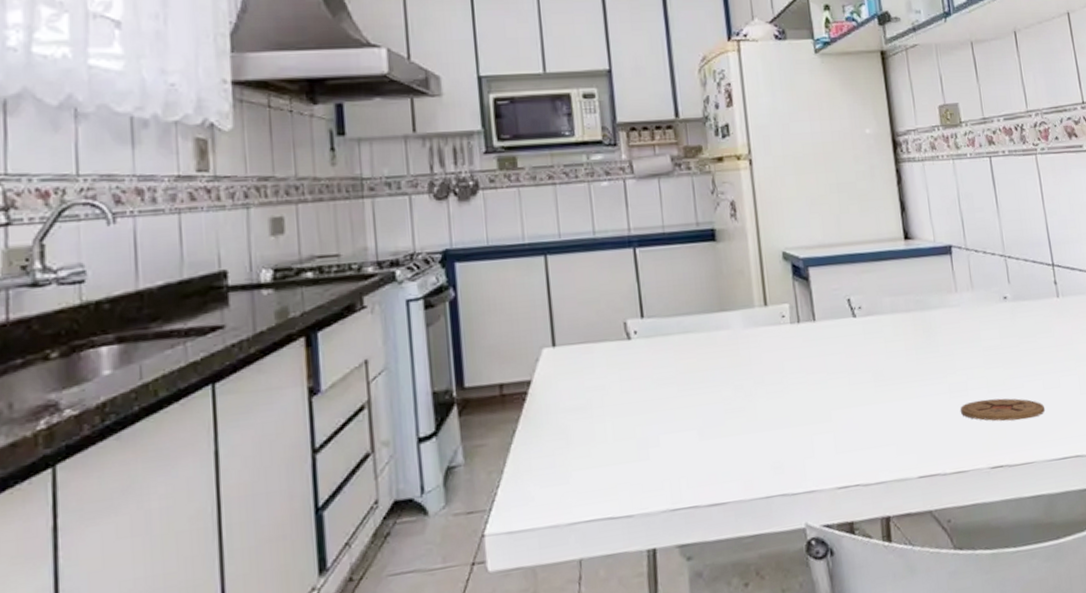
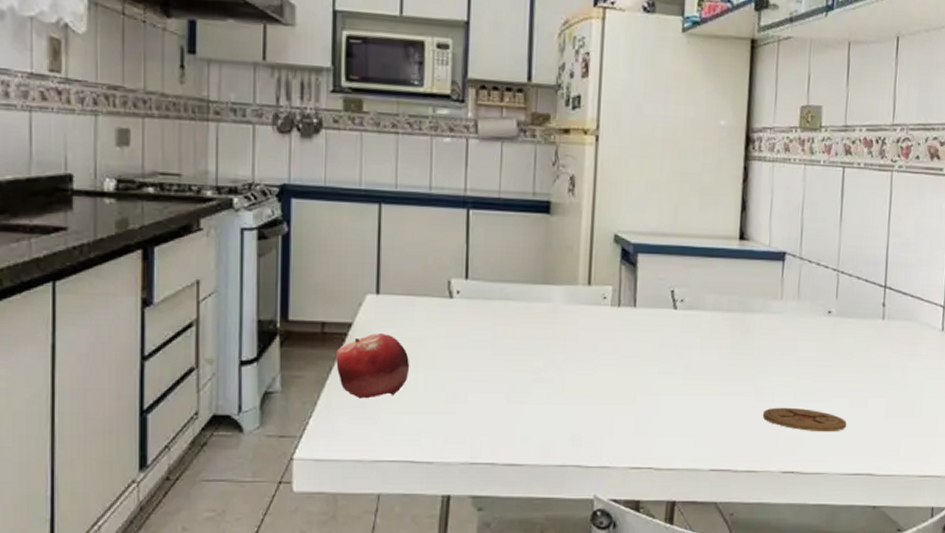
fruit: none [518,386,597,459] -> present [336,333,410,399]

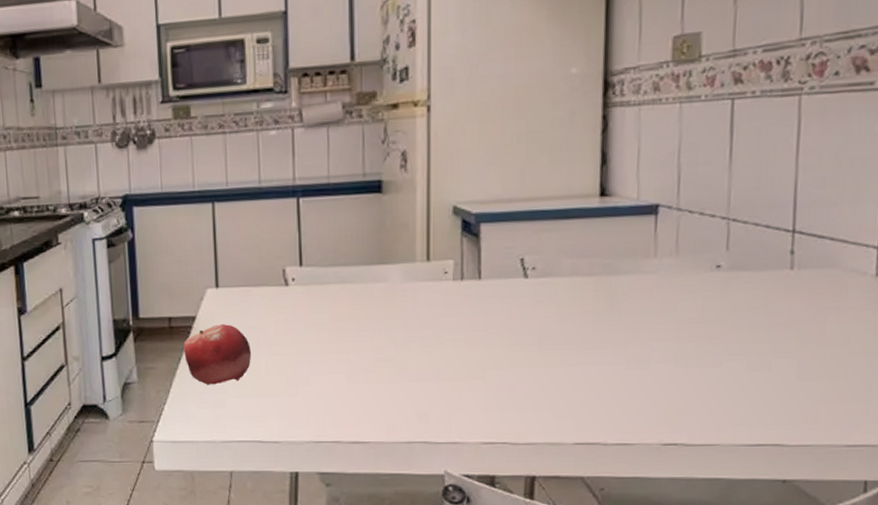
coaster: present [763,407,846,432] -> none [637,374,744,400]

